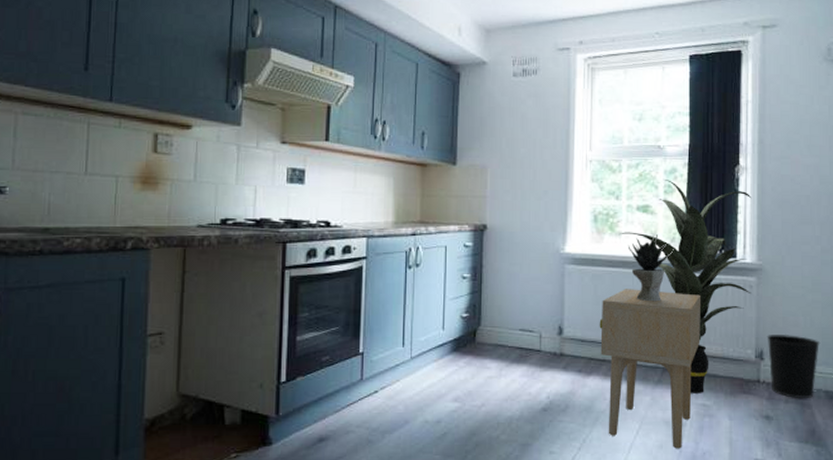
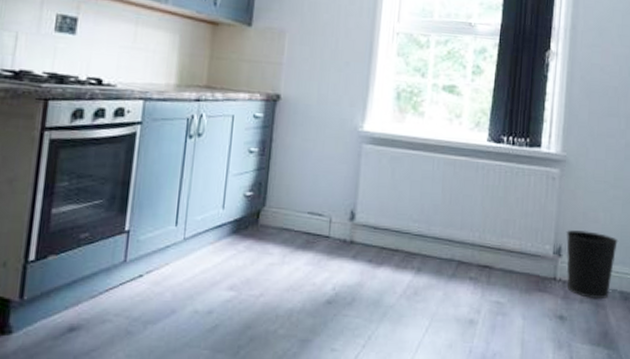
side table: present [599,289,701,449] -> none [393,174,502,349]
indoor plant: present [618,180,752,393] -> none [422,59,561,290]
potted plant: present [629,235,675,302] -> none [431,117,479,190]

